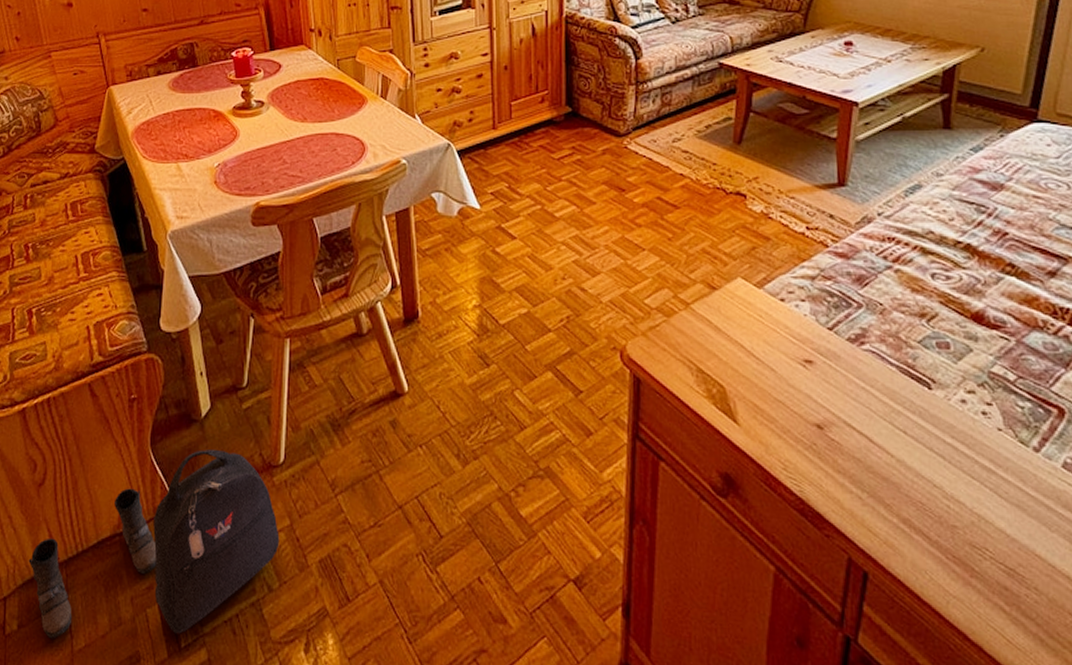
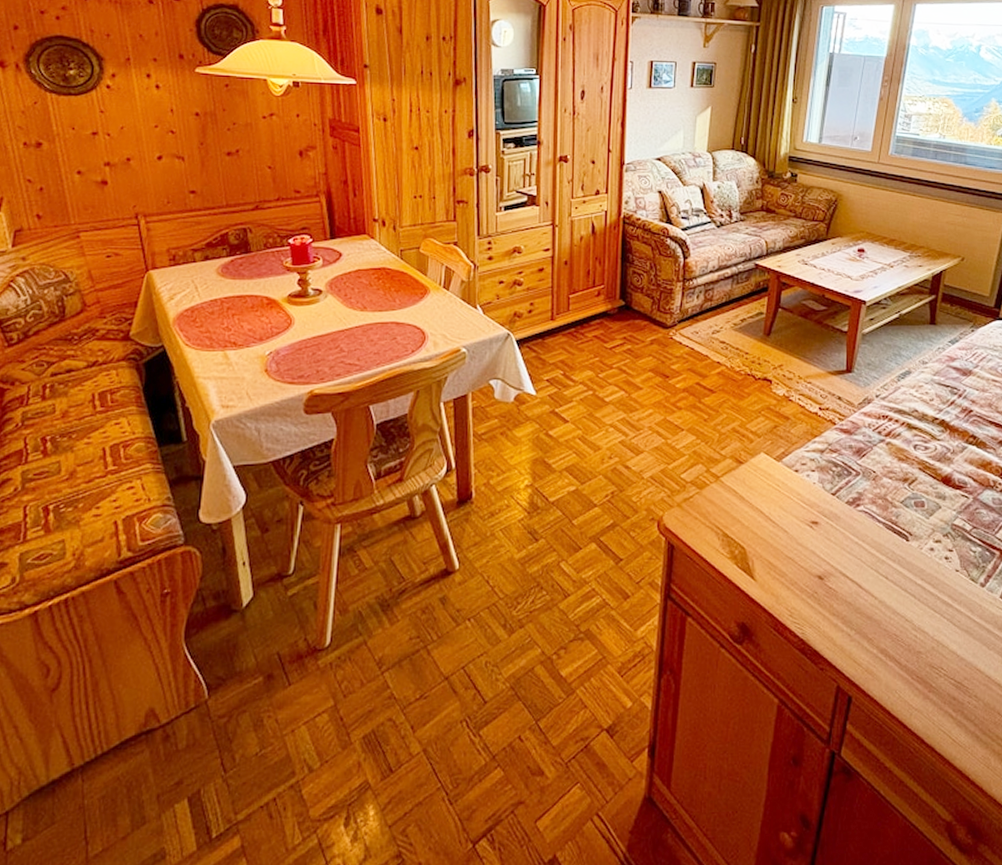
boots: present [28,488,157,639] -> none [37,684,188,848]
backpack: present [153,449,280,634] -> none [184,639,323,825]

